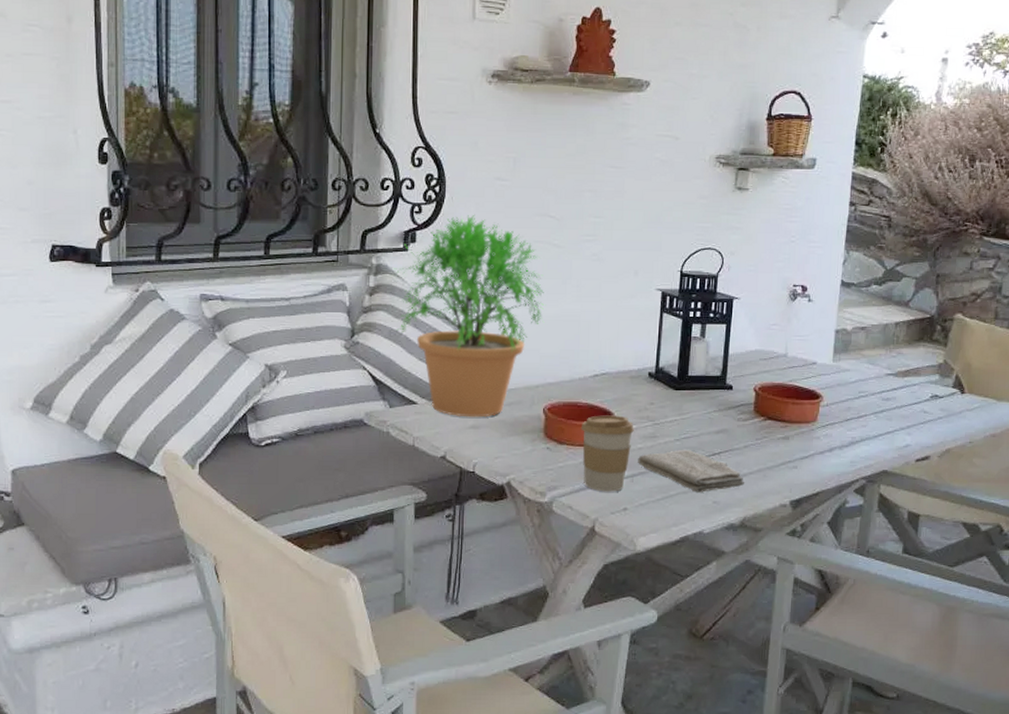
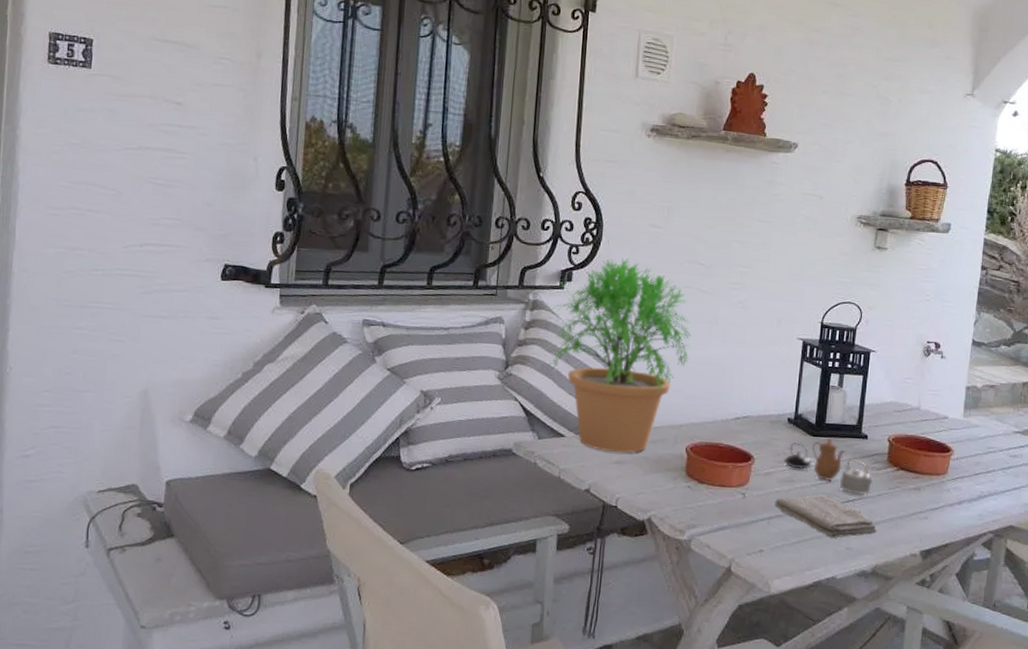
coffee cup: present [580,415,634,492] -> none [721,457,773,533]
teapot: none [645,390,740,448] -> present [784,438,874,496]

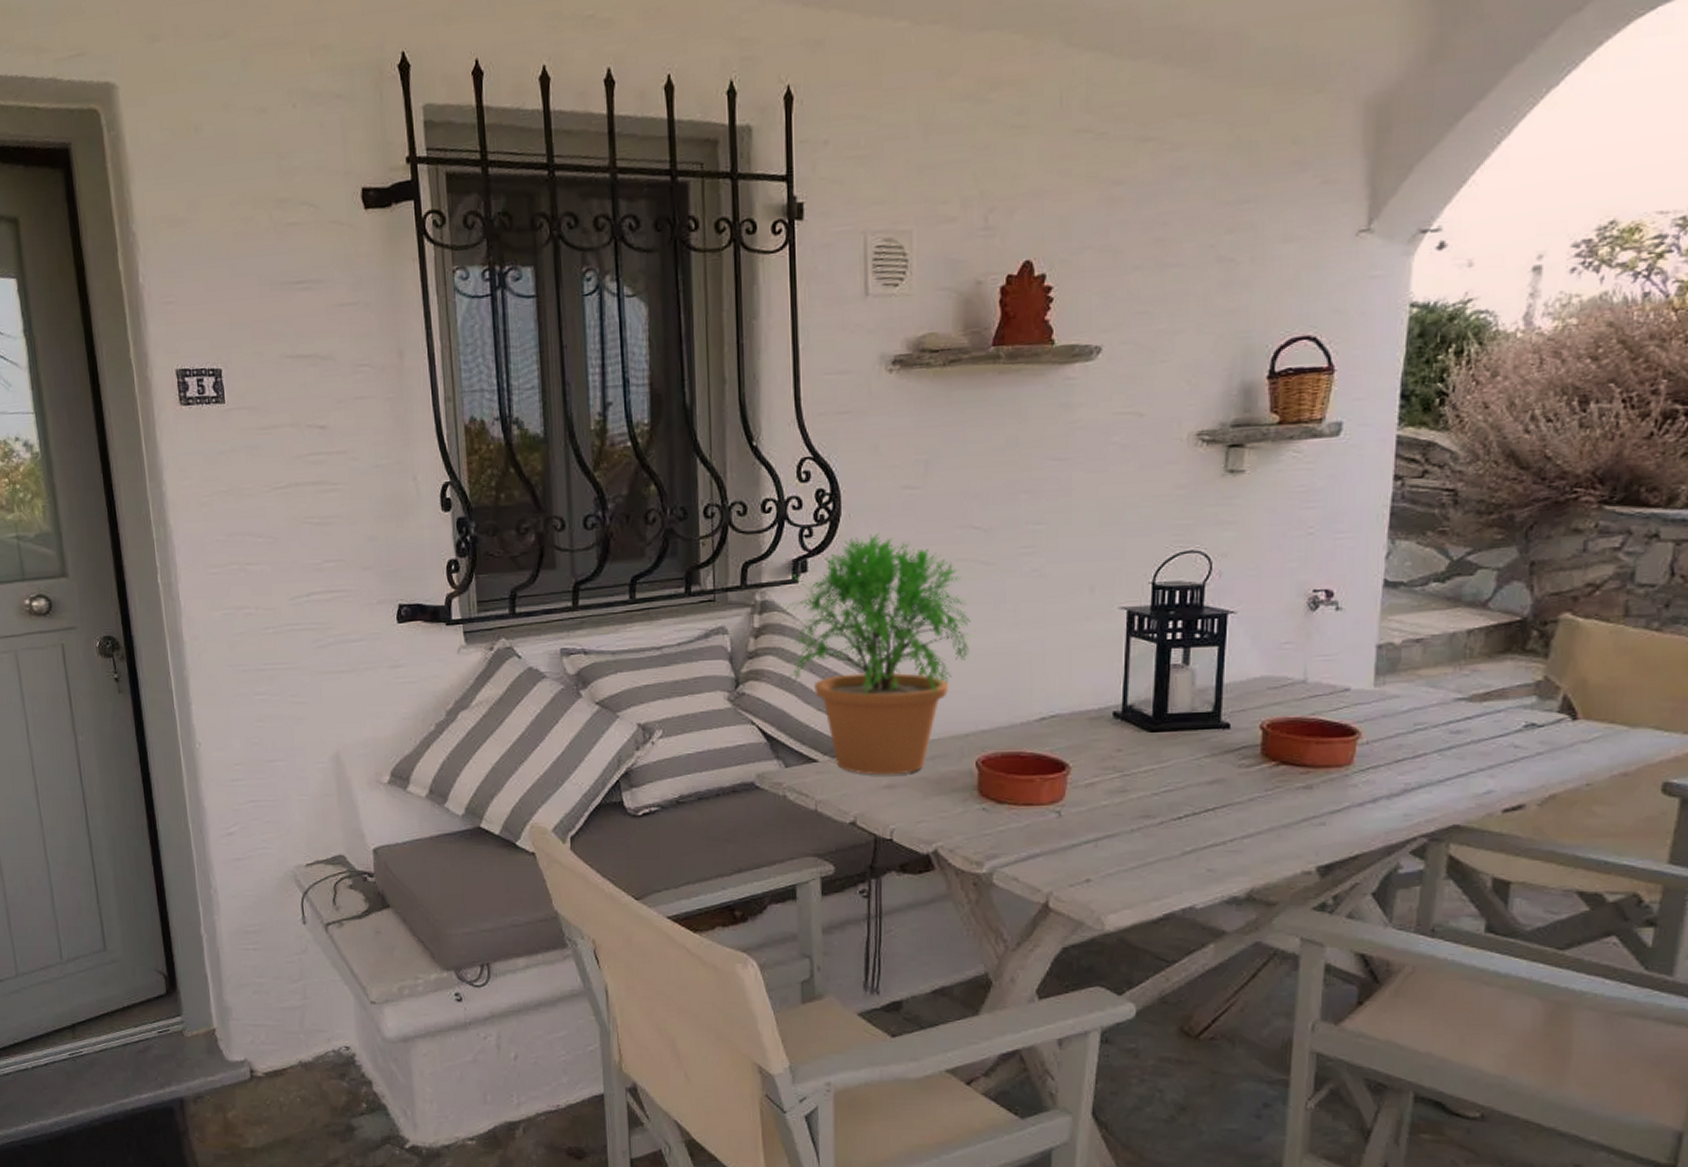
washcloth: present [775,494,878,538] -> none [1103,805,1252,859]
teapot: present [784,438,874,496] -> none [1111,732,1243,802]

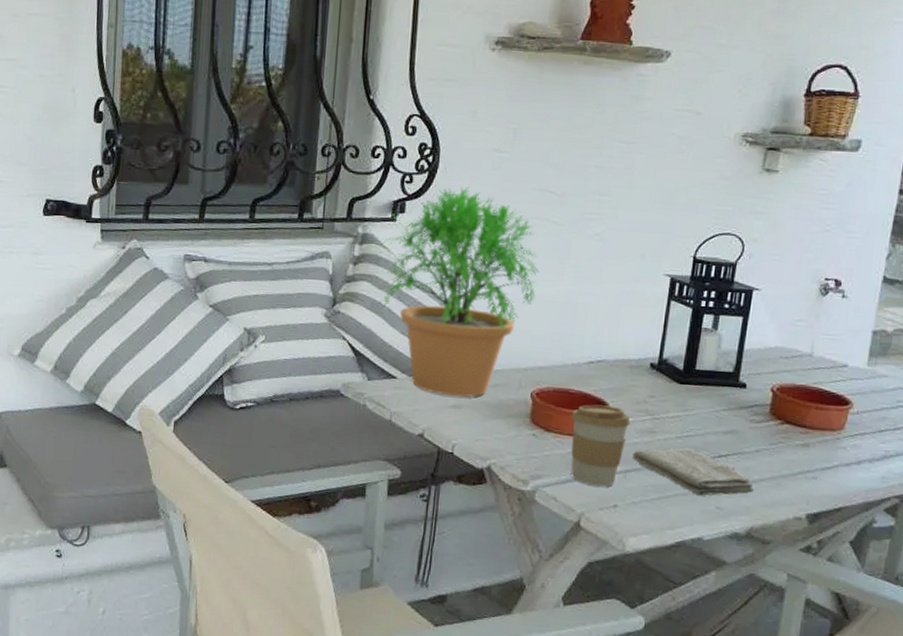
coffee cup: none [1025,766,1096,860] -> present [571,404,631,487]
washcloth: none [1103,805,1252,859] -> present [632,448,755,496]

